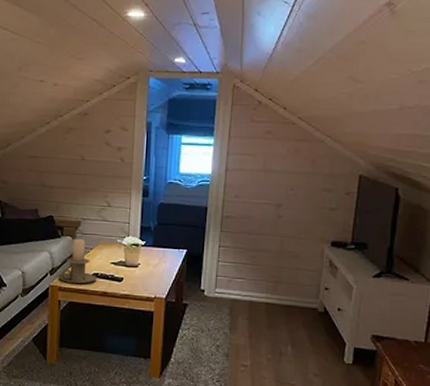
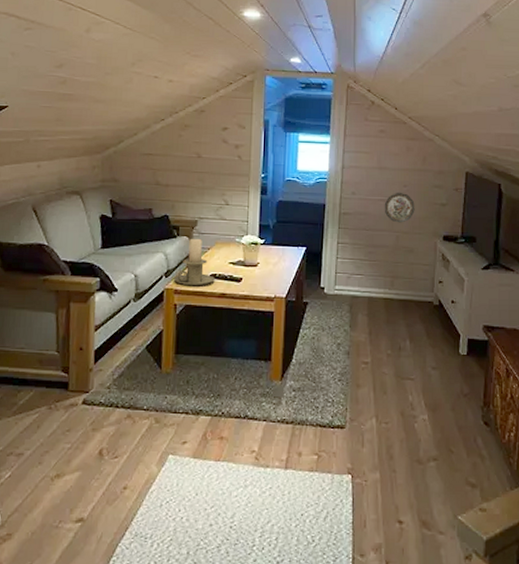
decorative plate: none [268,196,302,228] -> present [384,193,415,223]

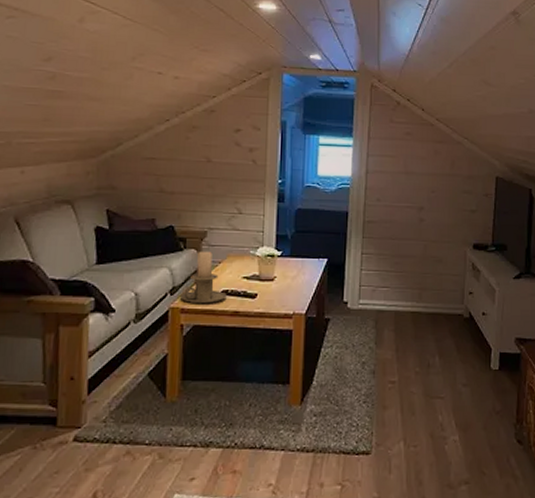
decorative plate: present [384,193,415,223] -> none [411,199,443,231]

